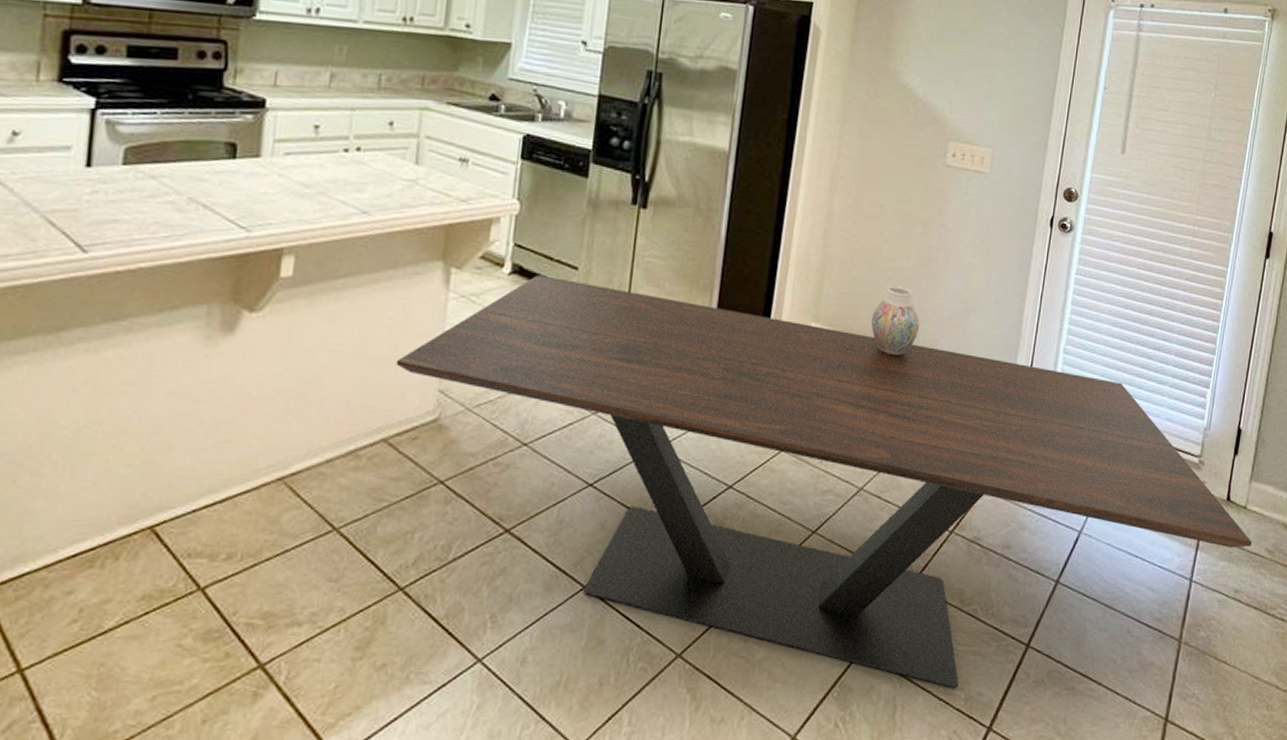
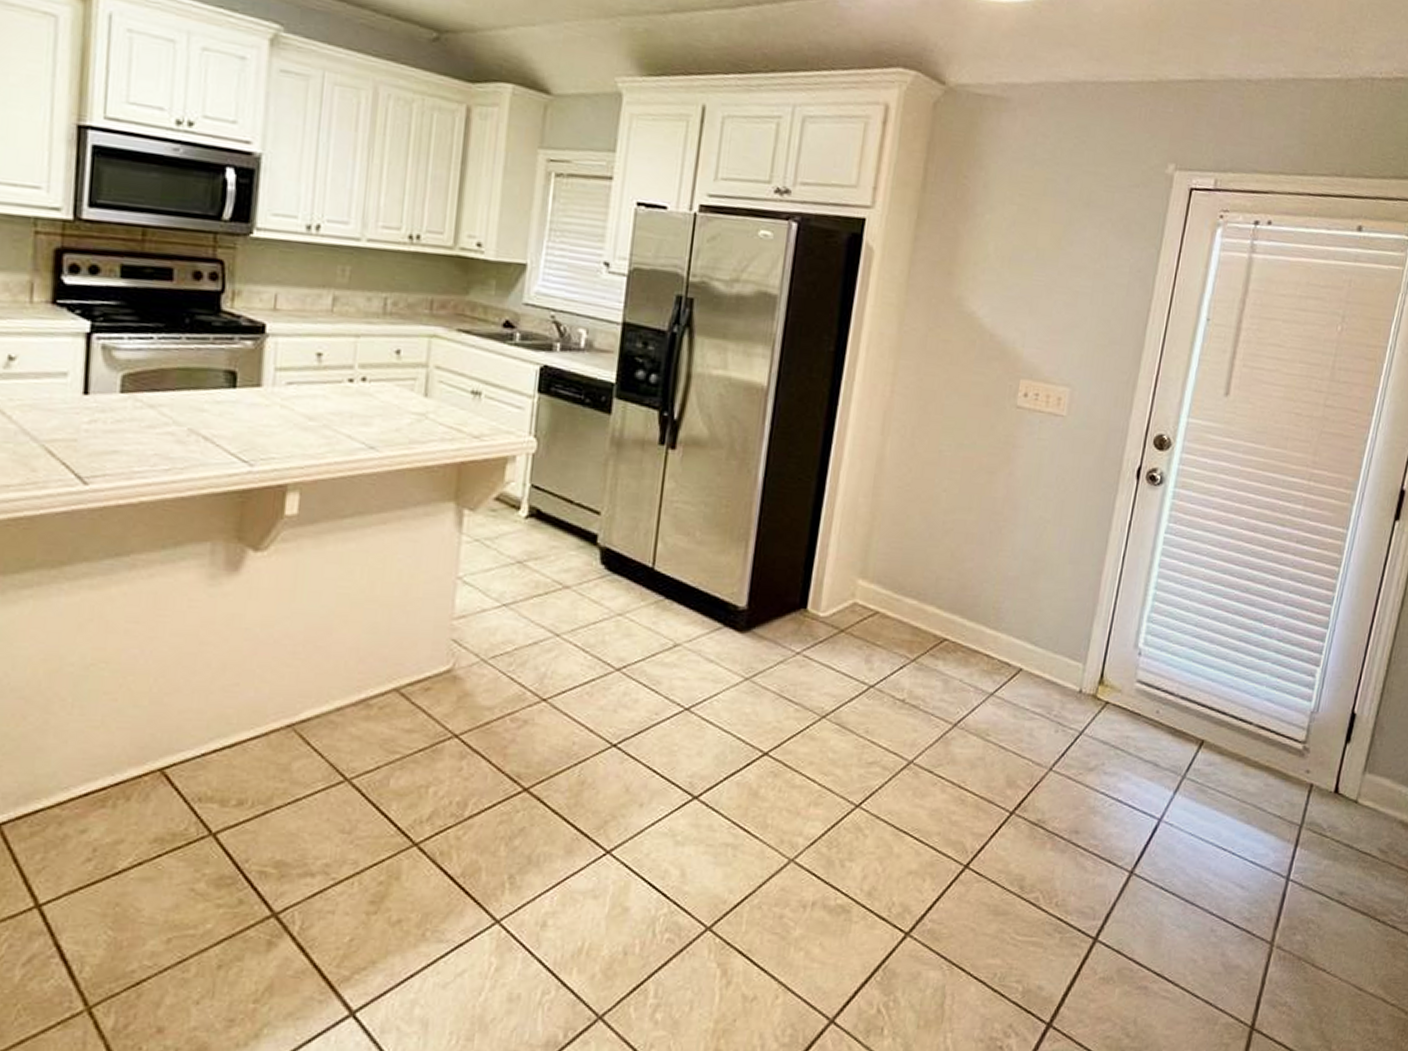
dining table: present [395,275,1252,688] -> none [406,519,1362,980]
vase: present [871,285,920,356] -> none [925,540,982,619]

